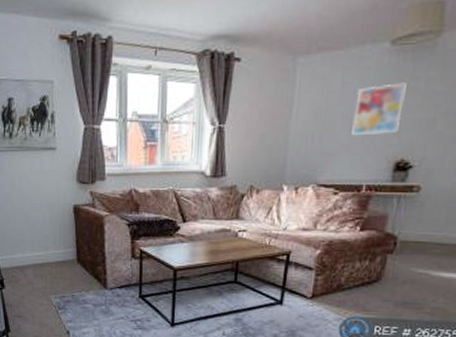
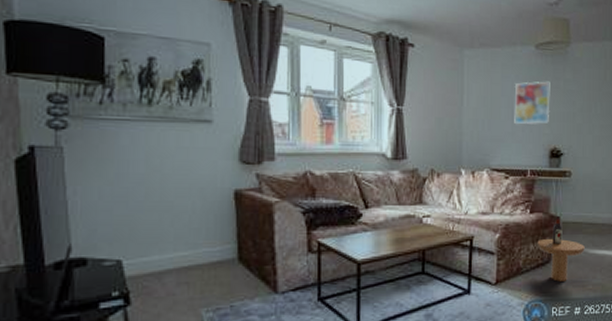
side table: none [364,233,427,302] -> present [537,215,585,282]

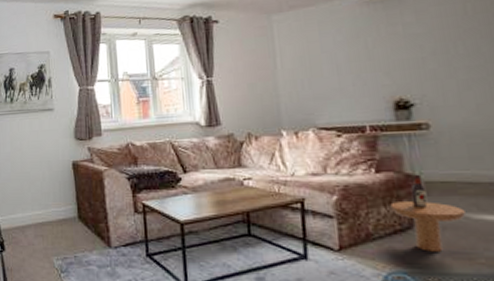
wall art: present [514,81,550,125] -> none [336,29,388,80]

